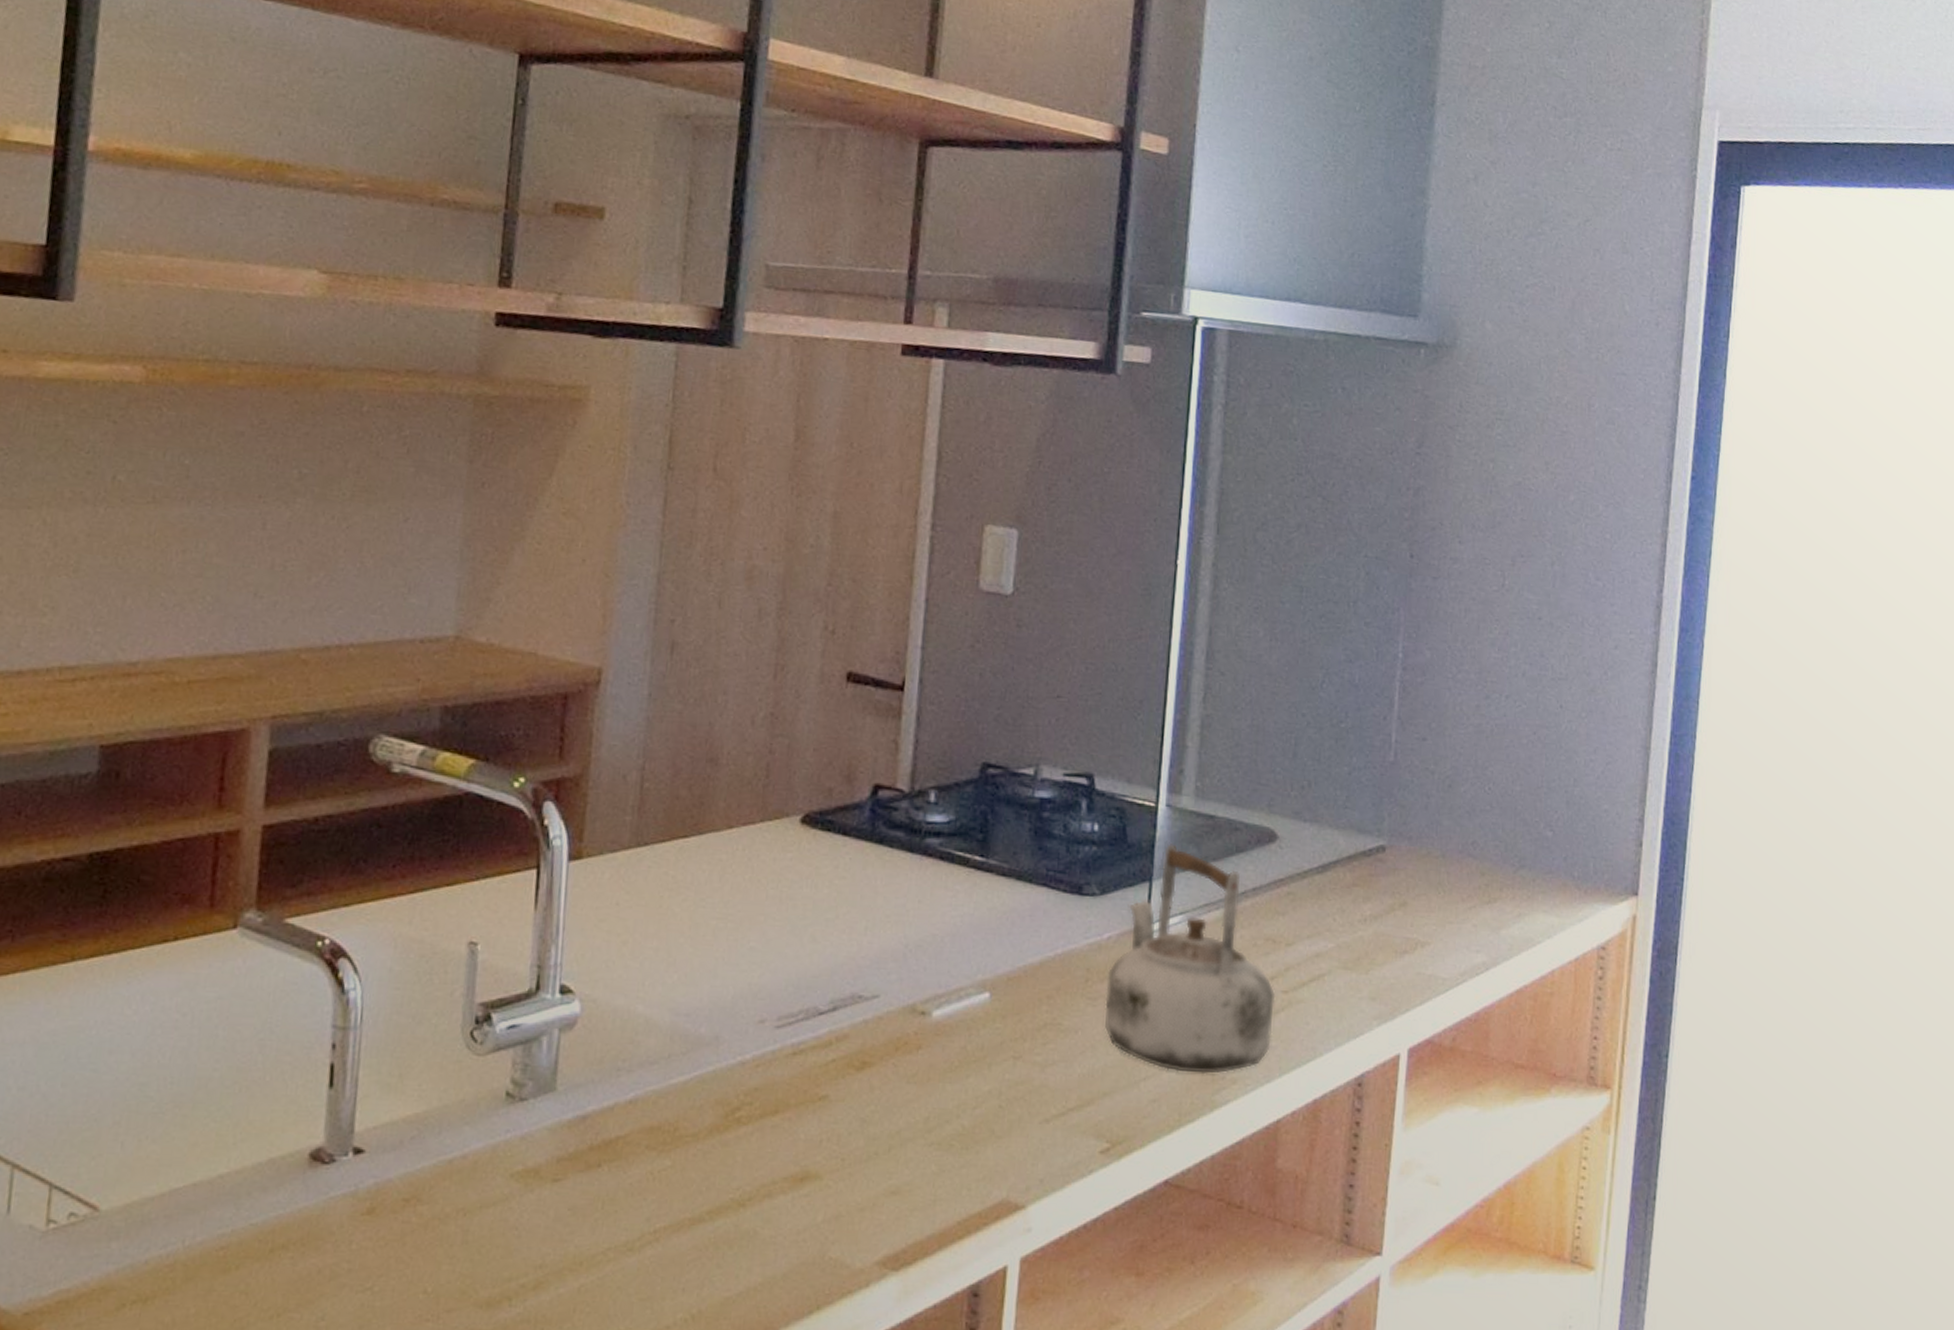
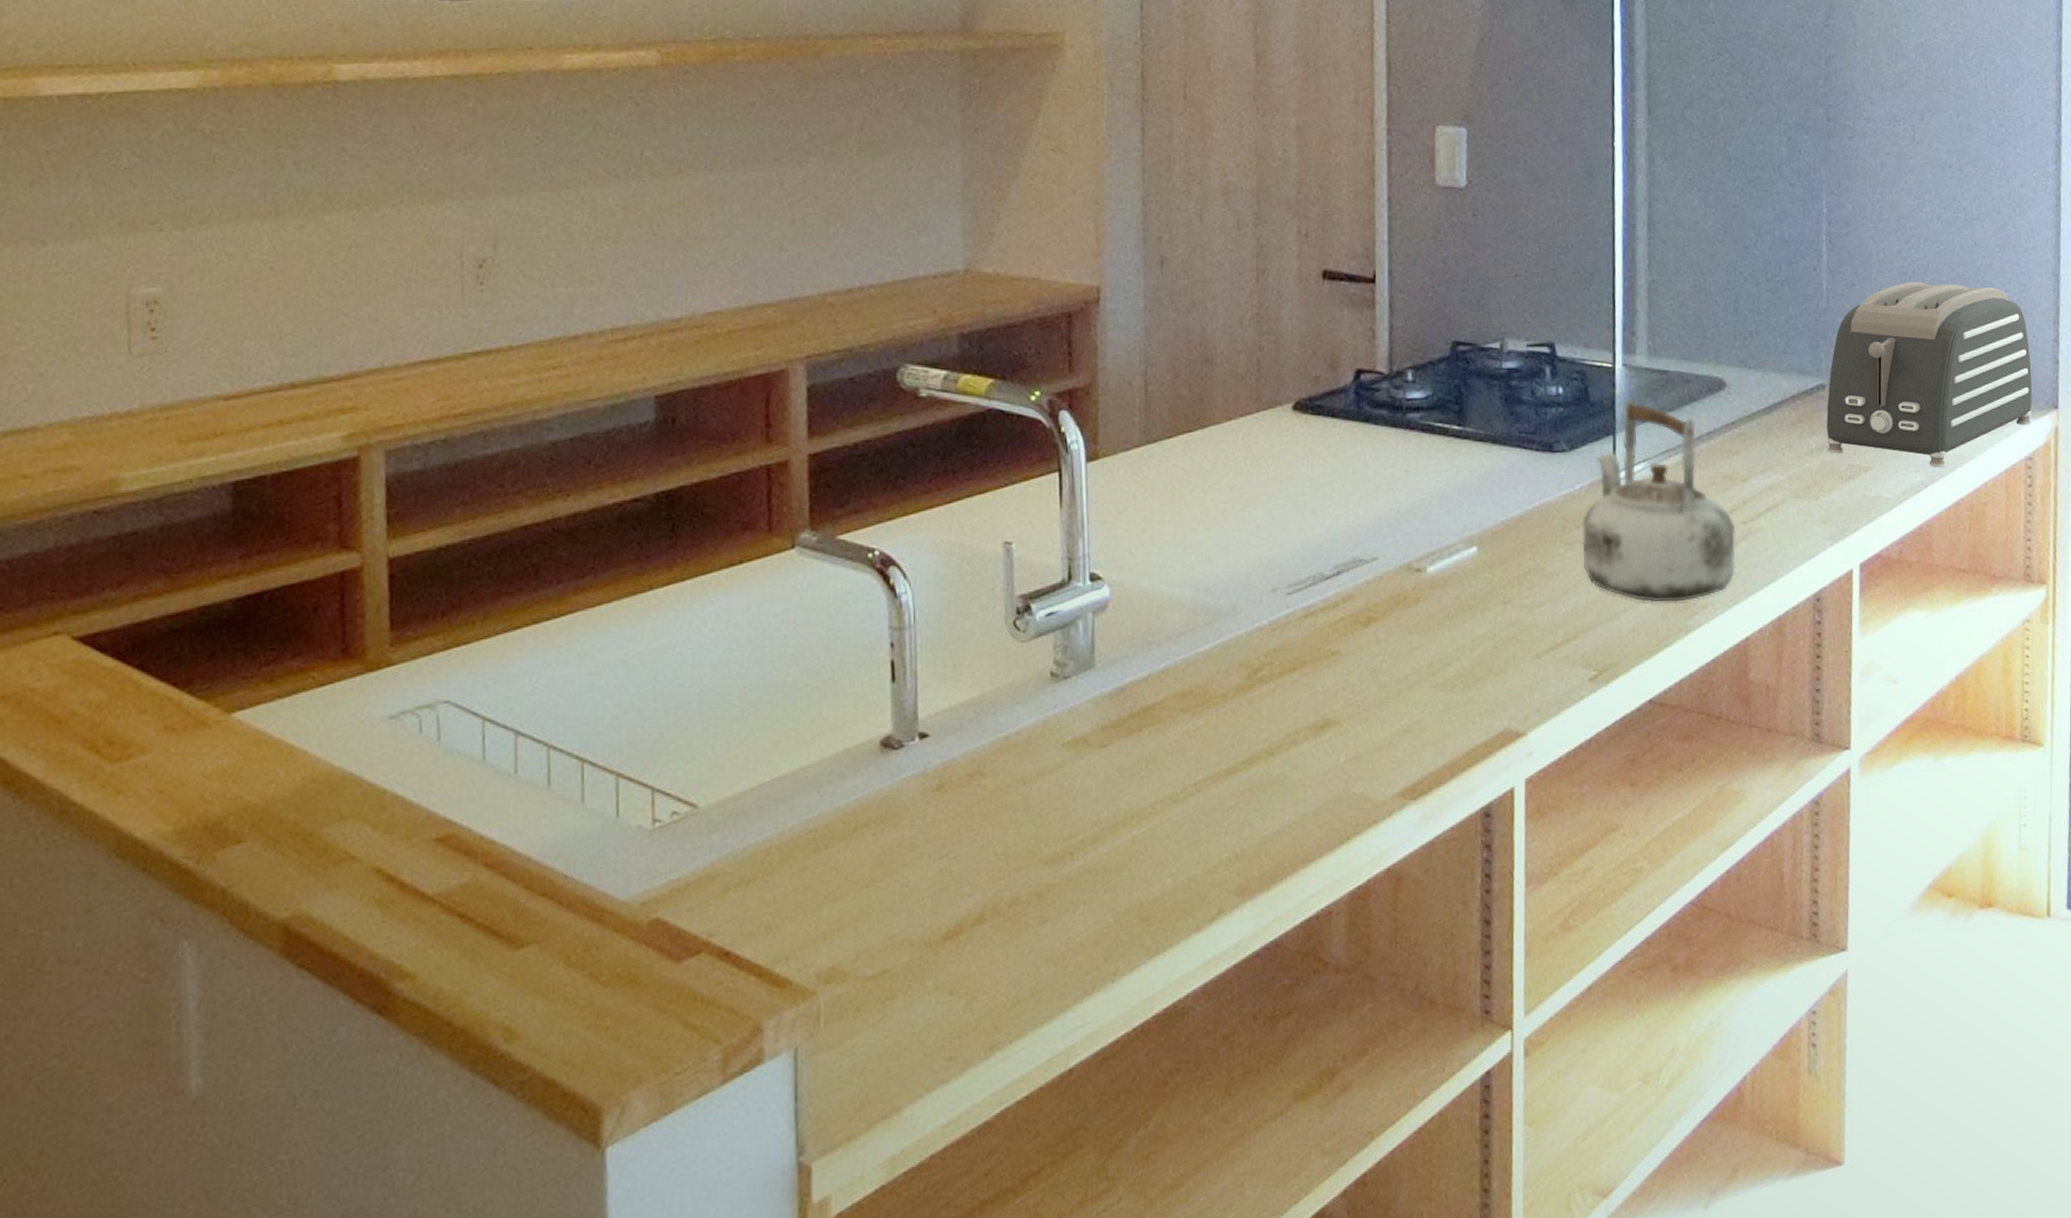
toaster: none [1383,741,1612,950] -> present [1826,281,2032,468]

